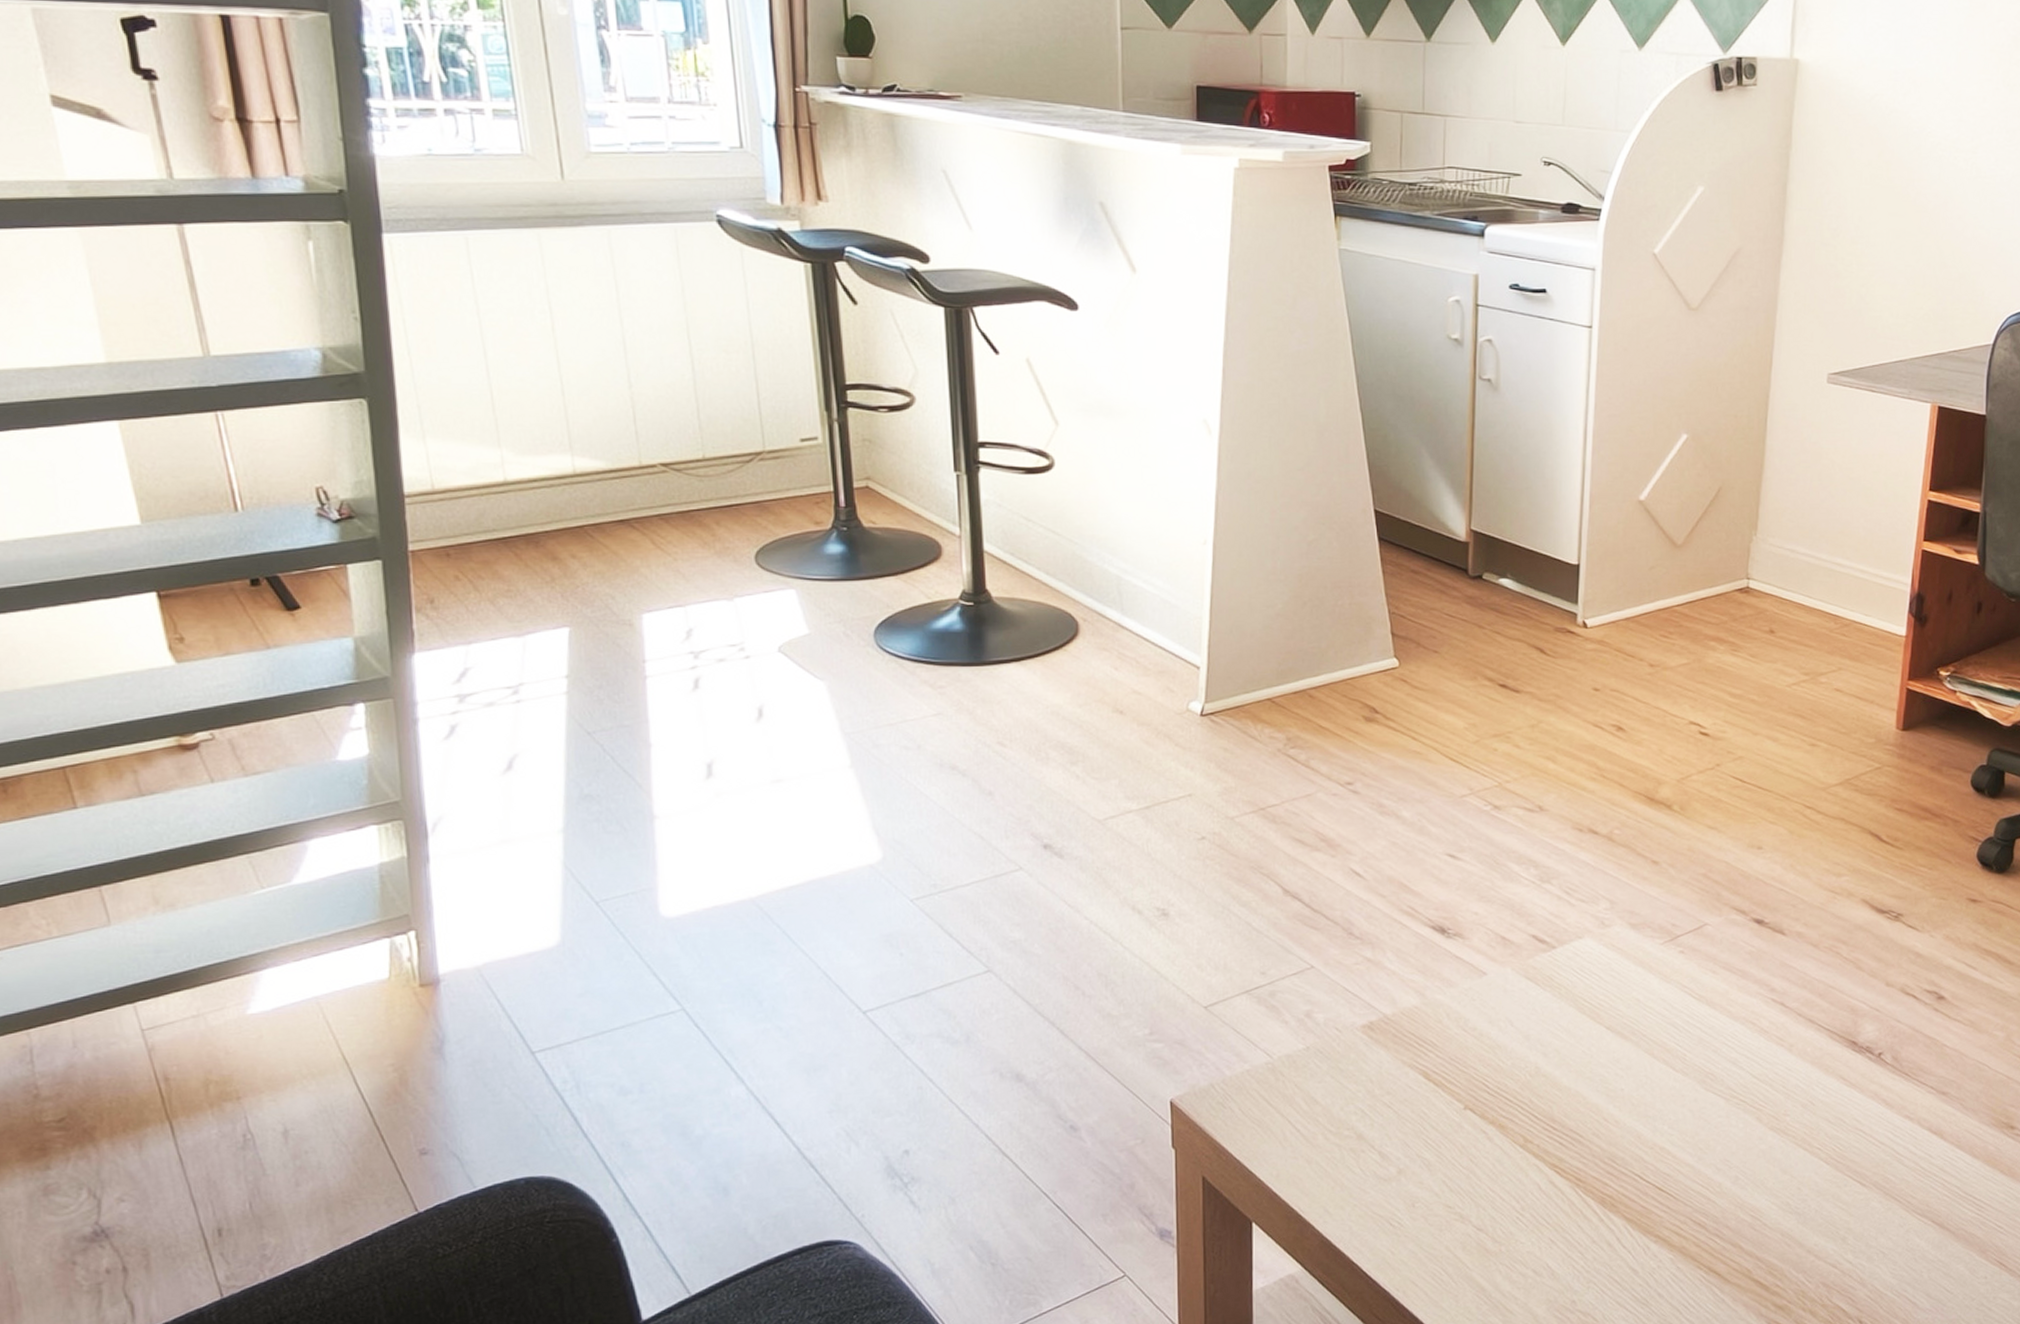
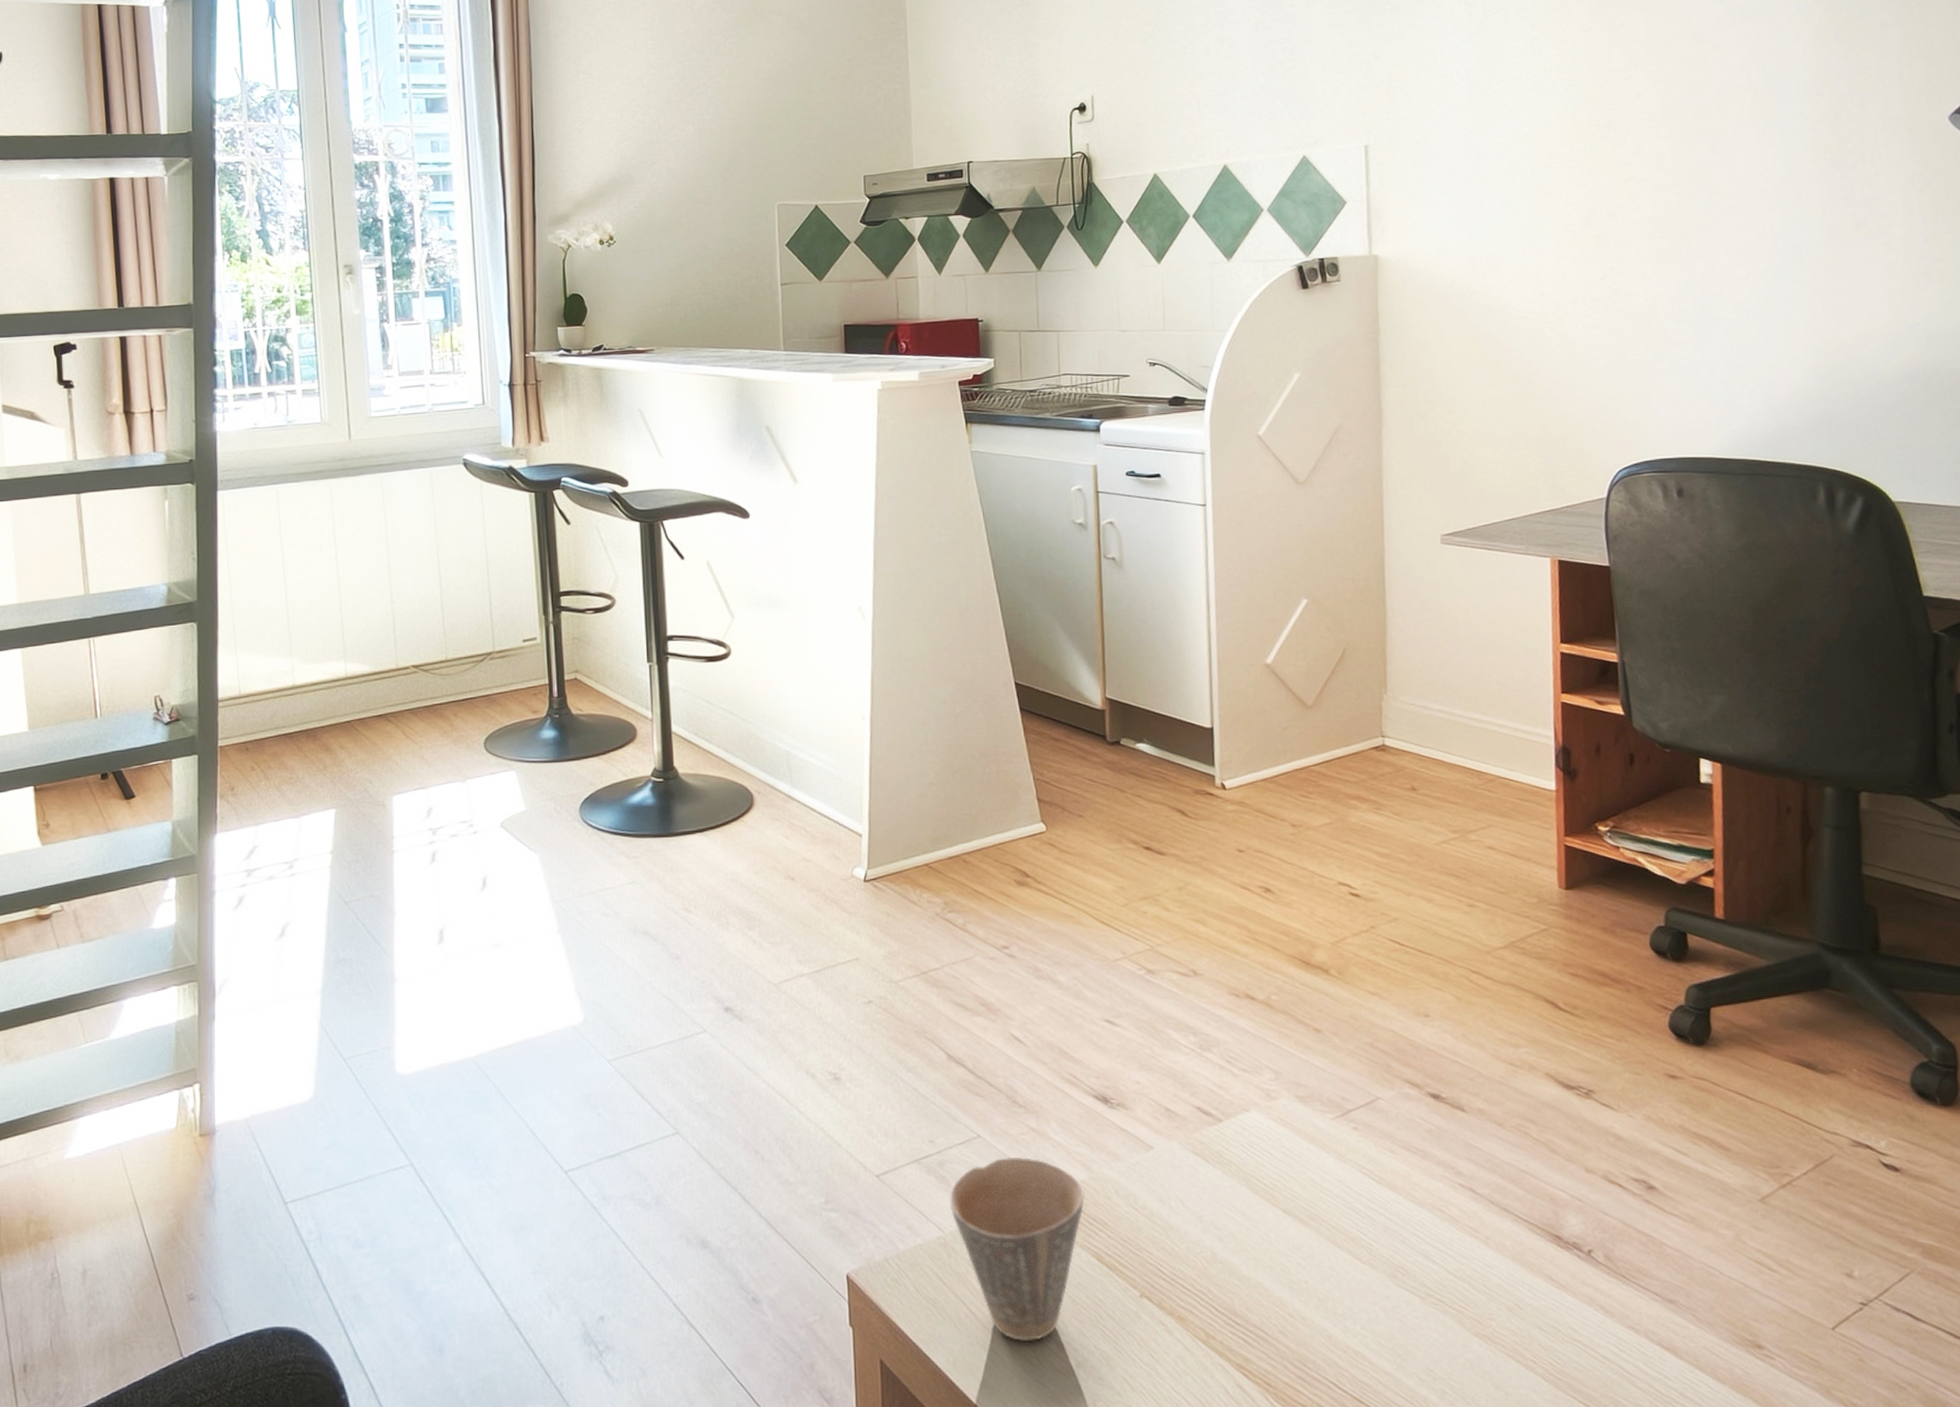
cup: none [1279,985,1416,1154] -> present [949,1156,1085,1341]

